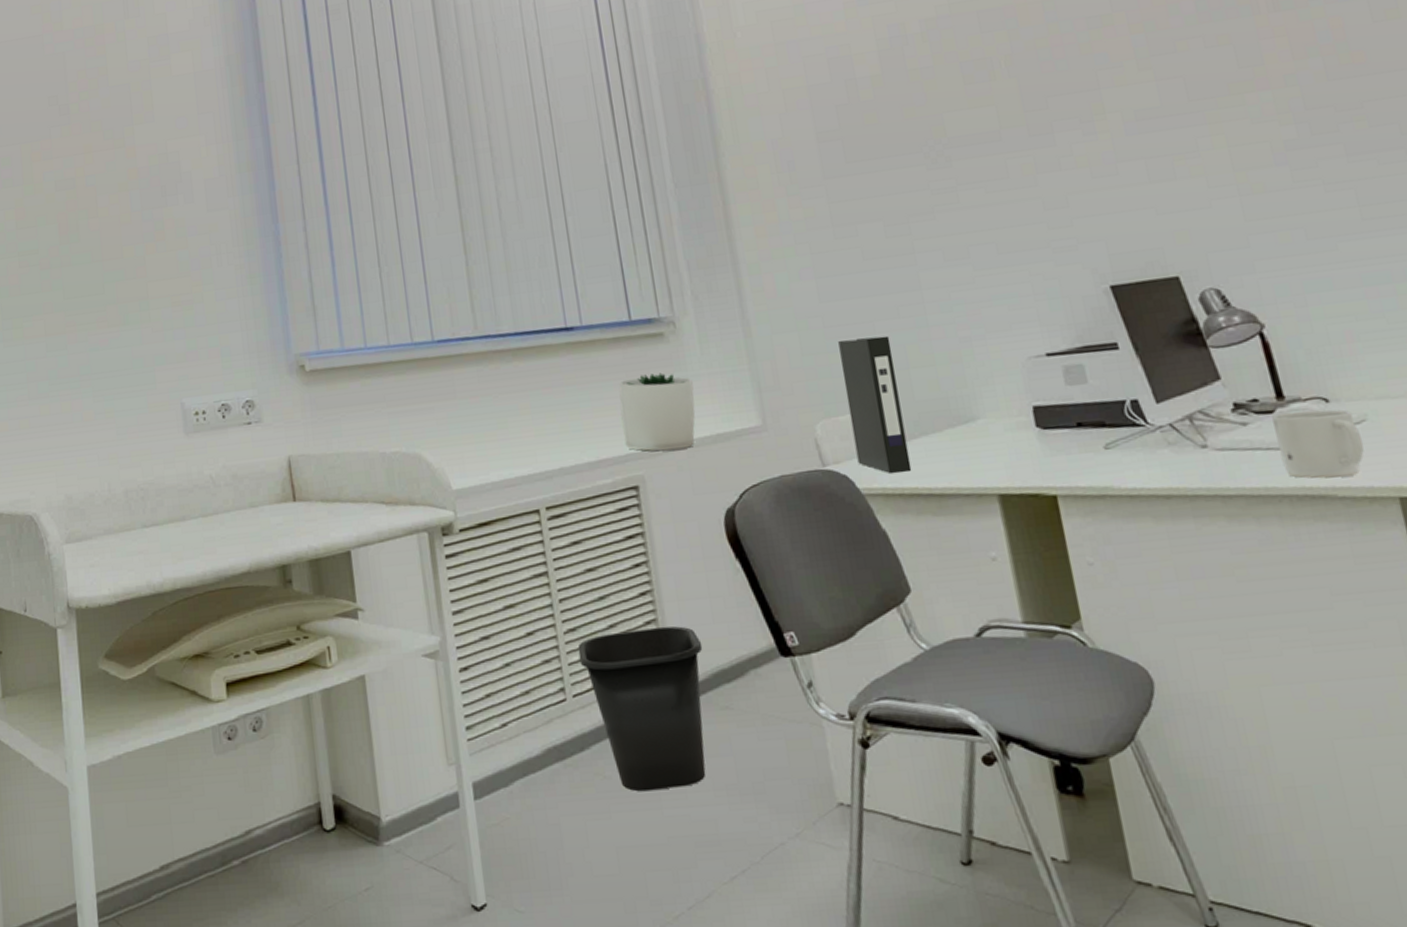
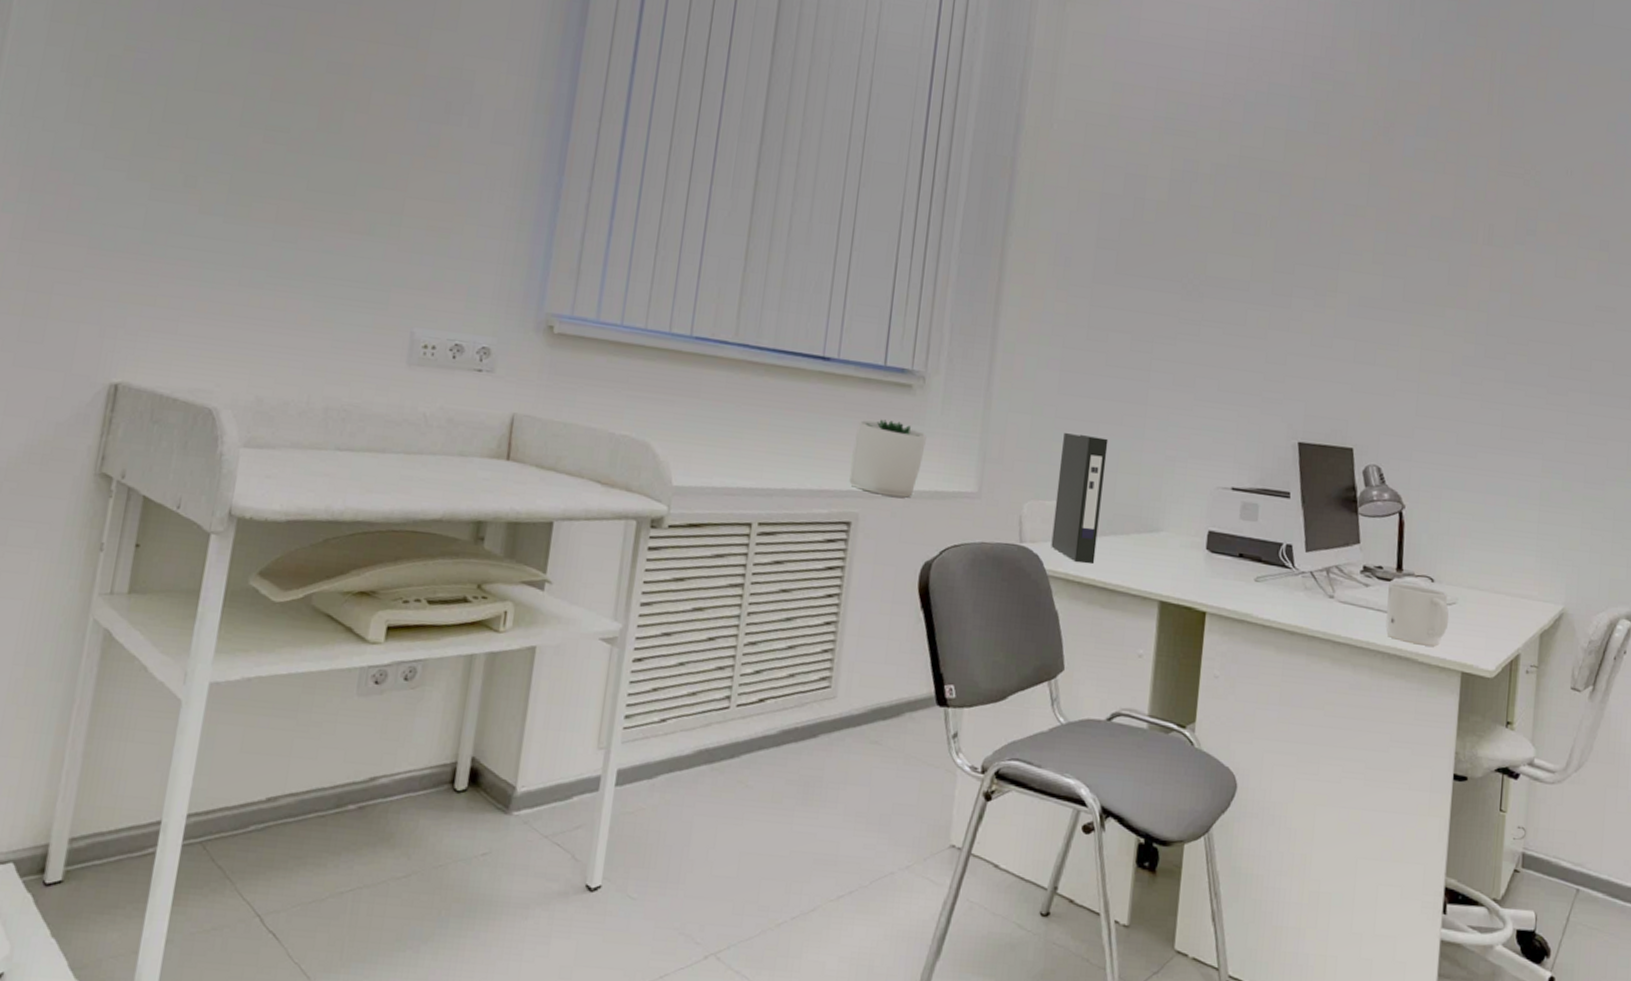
waste bin: present [577,625,706,792] -> none [751,653,870,808]

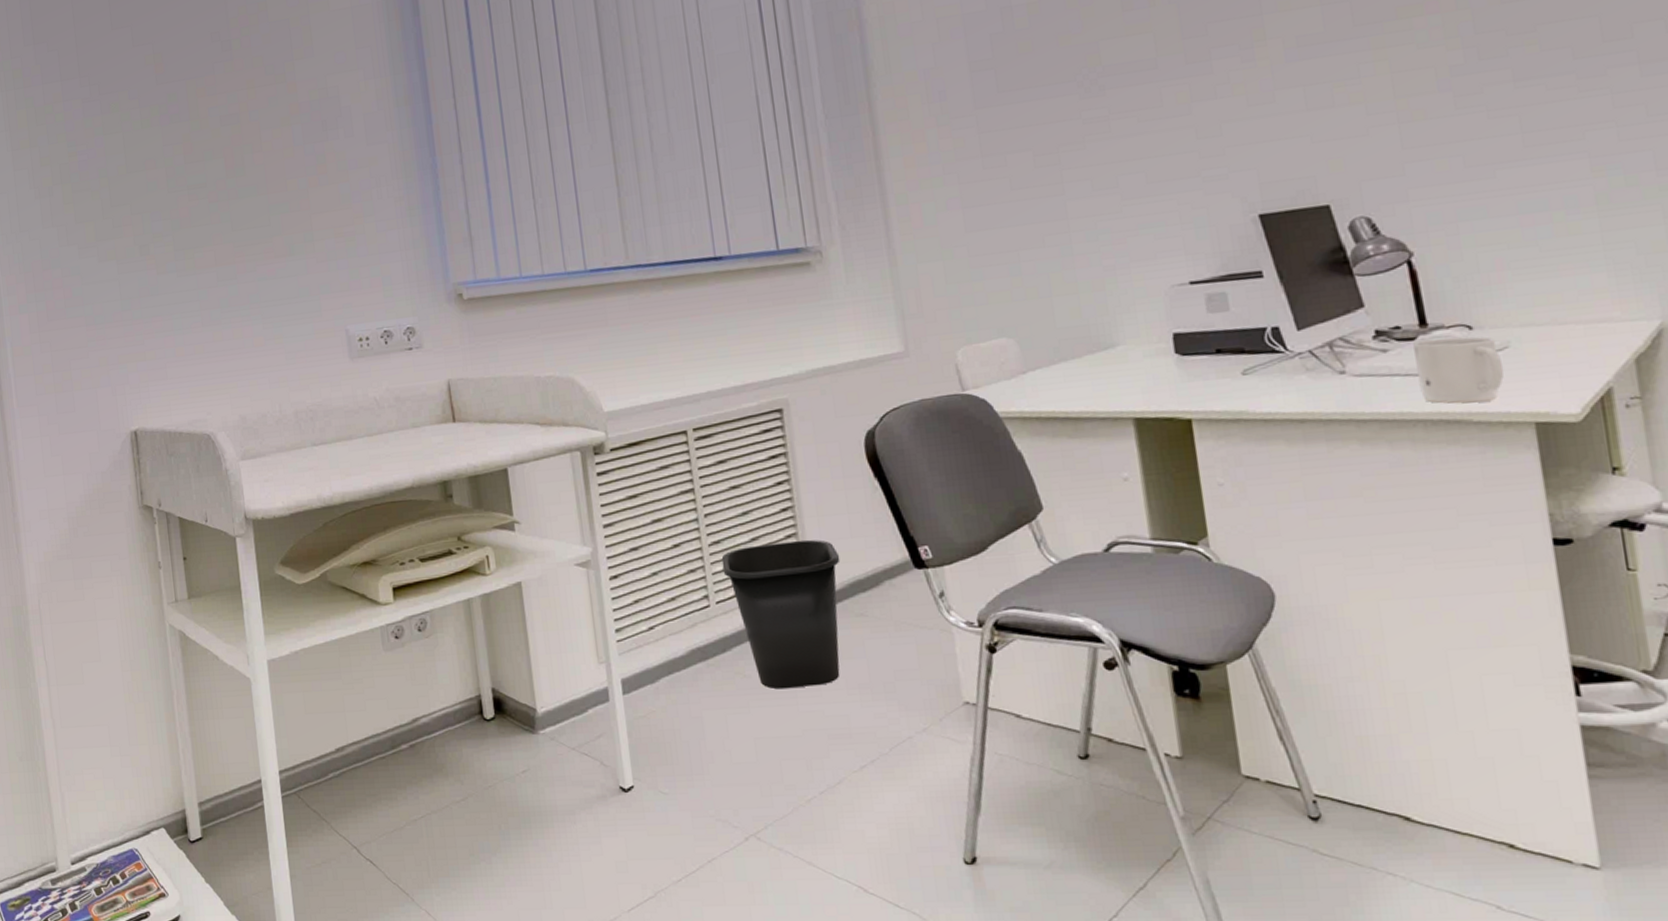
waste bin: none [751,653,870,808] -> present [721,539,841,689]
planter: present [849,419,927,498] -> none [765,301,840,377]
binder: present [1051,432,1109,565] -> none [982,264,1050,399]

